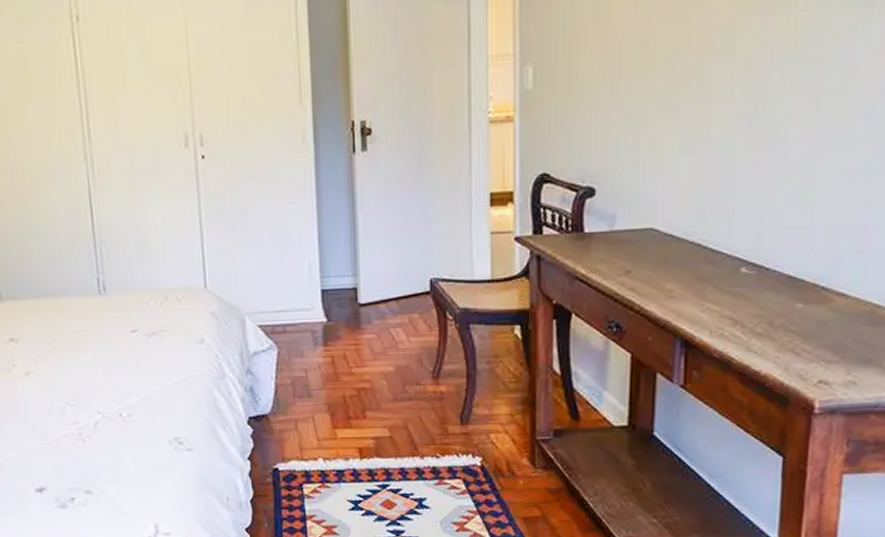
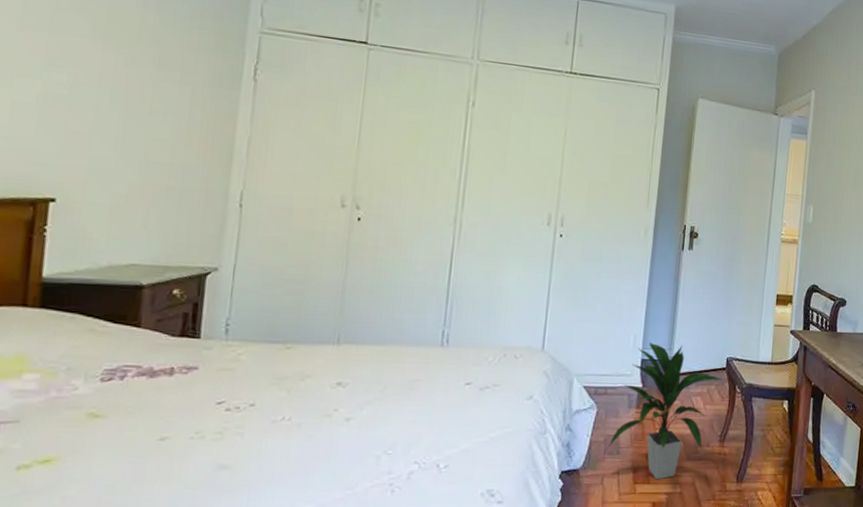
indoor plant: none [296,269,429,424] -> present [607,342,724,480]

